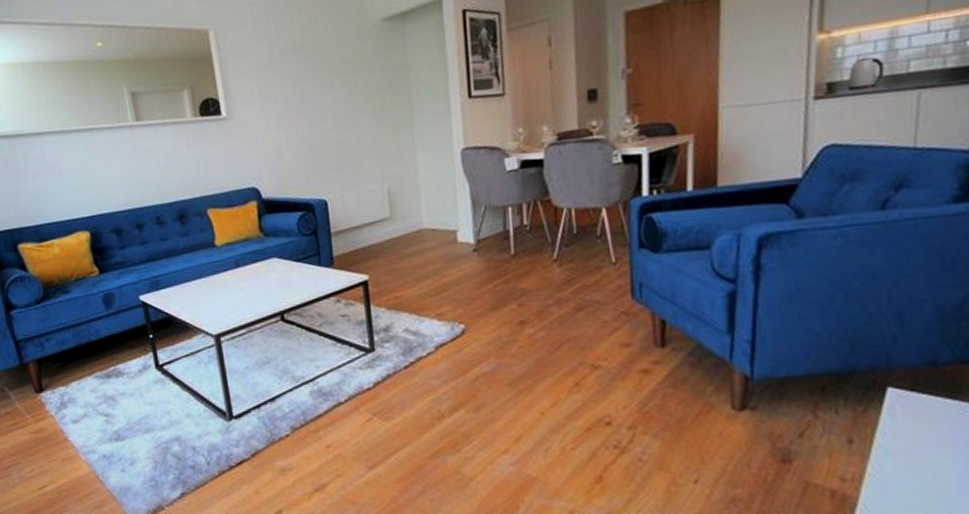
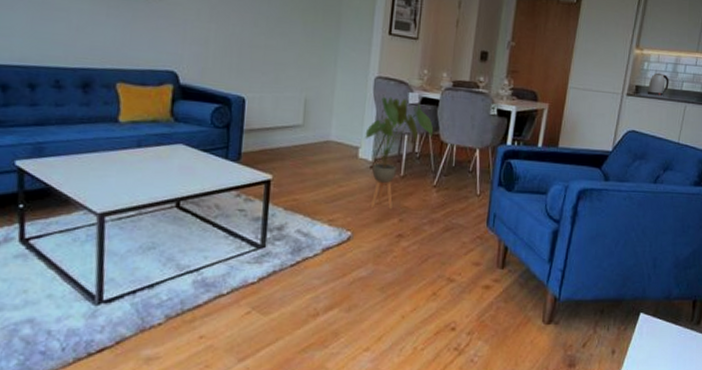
house plant: none [461,166,542,296] -> present [365,96,433,210]

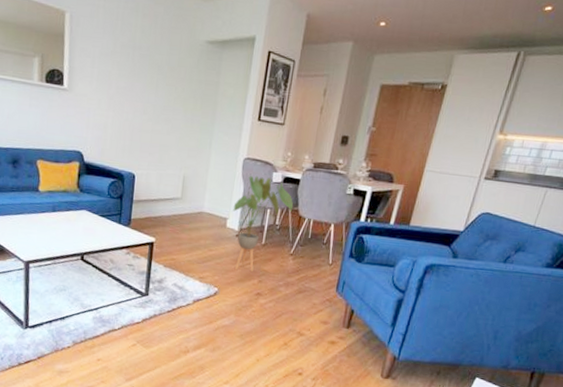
kettle: present [648,72,669,96] -> none [507,157,532,180]

